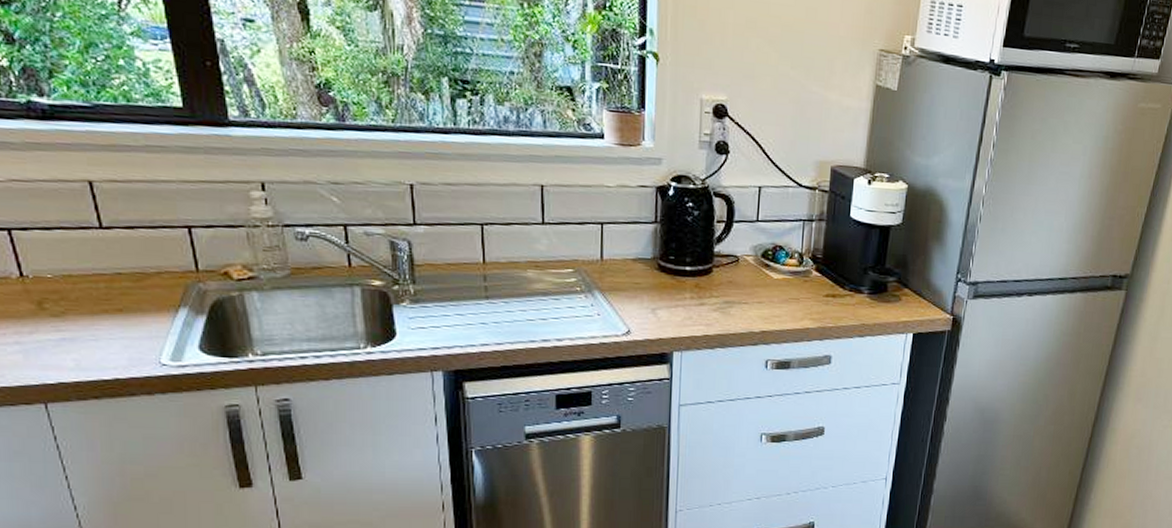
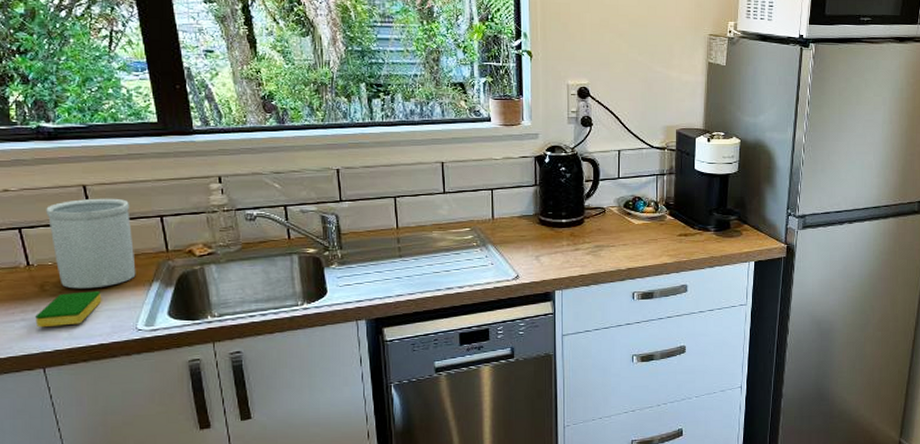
dish sponge: none [32,313,116,355] -> present [35,291,102,328]
utensil holder: none [42,198,158,311] -> present [46,198,136,289]

